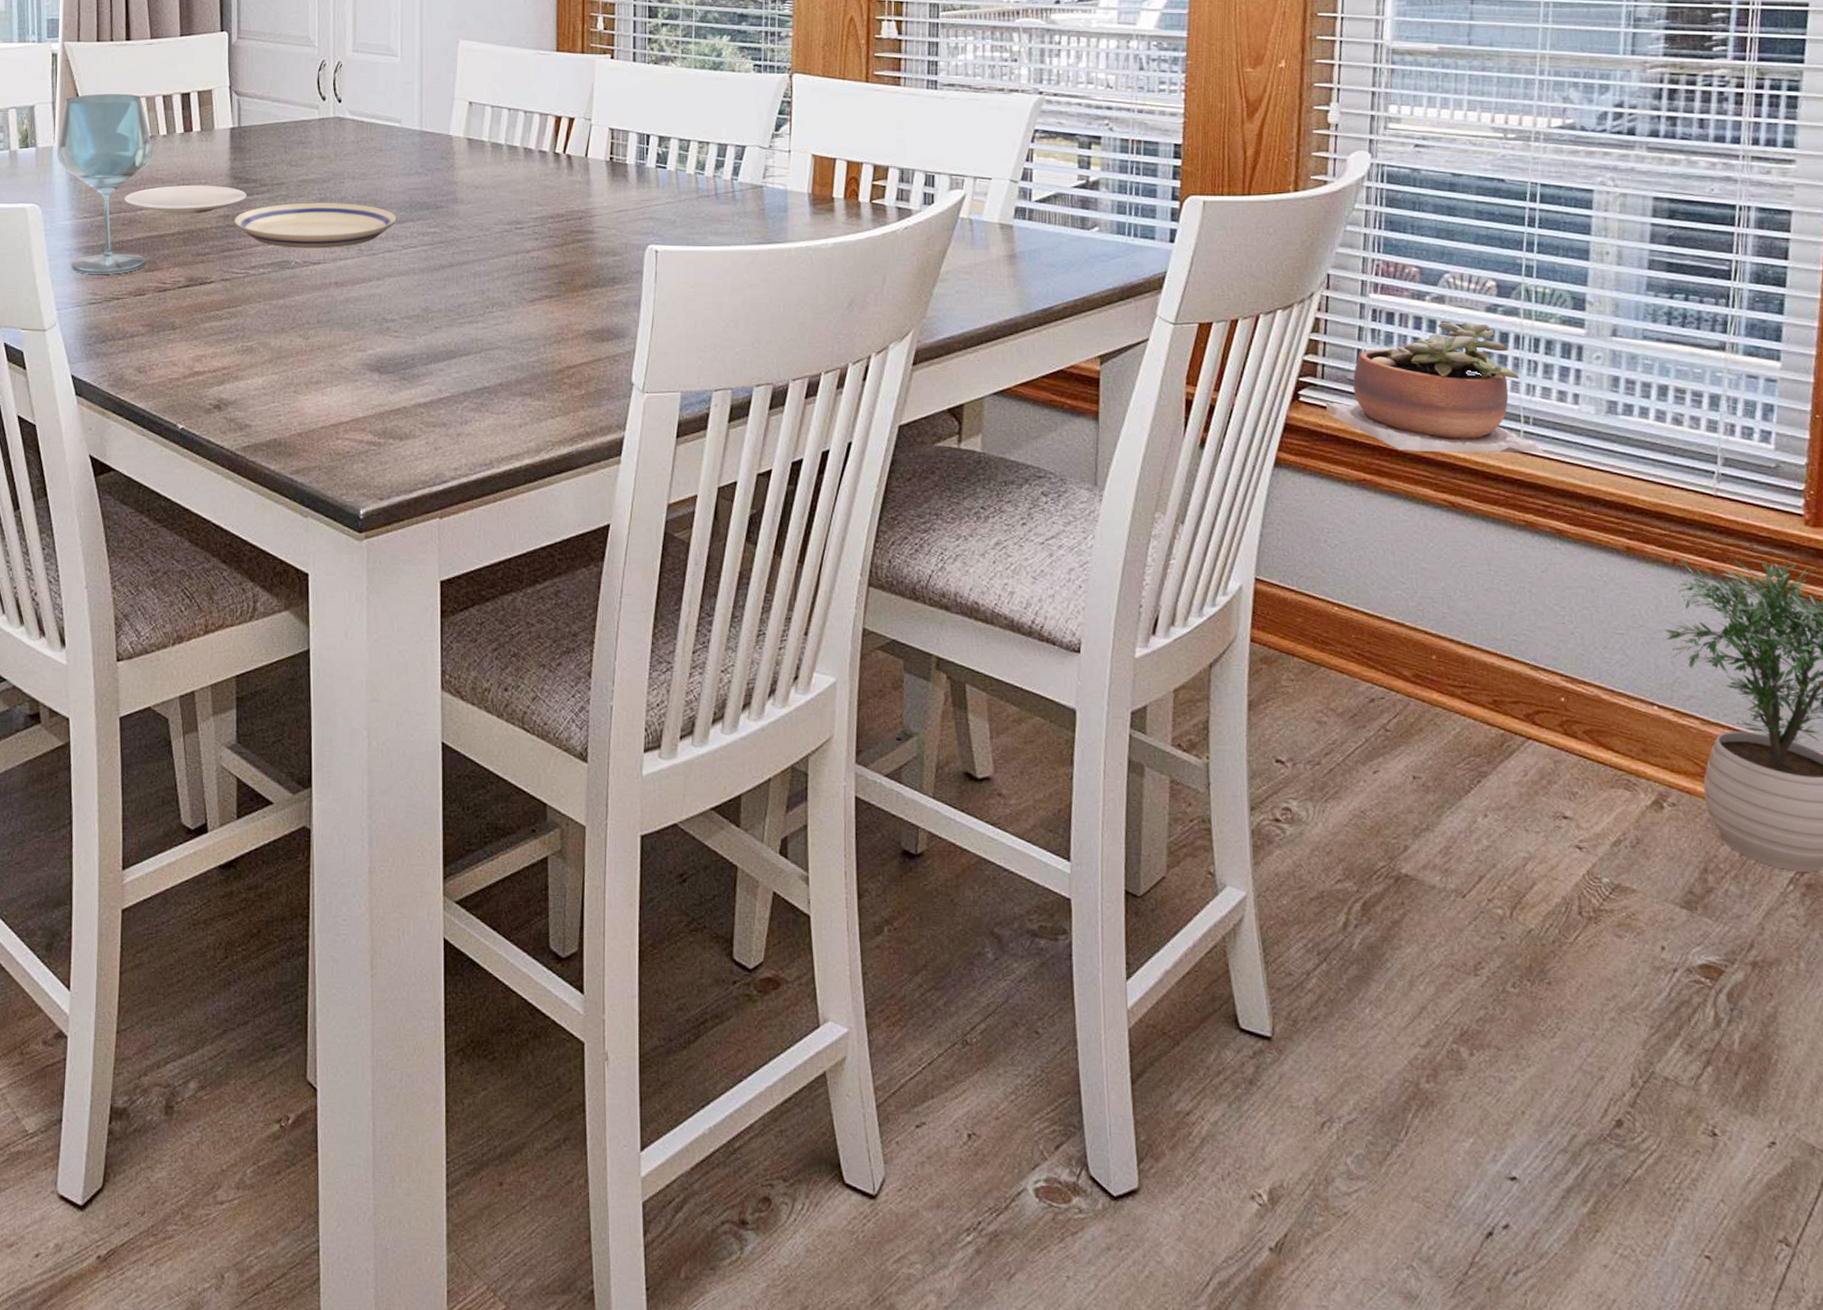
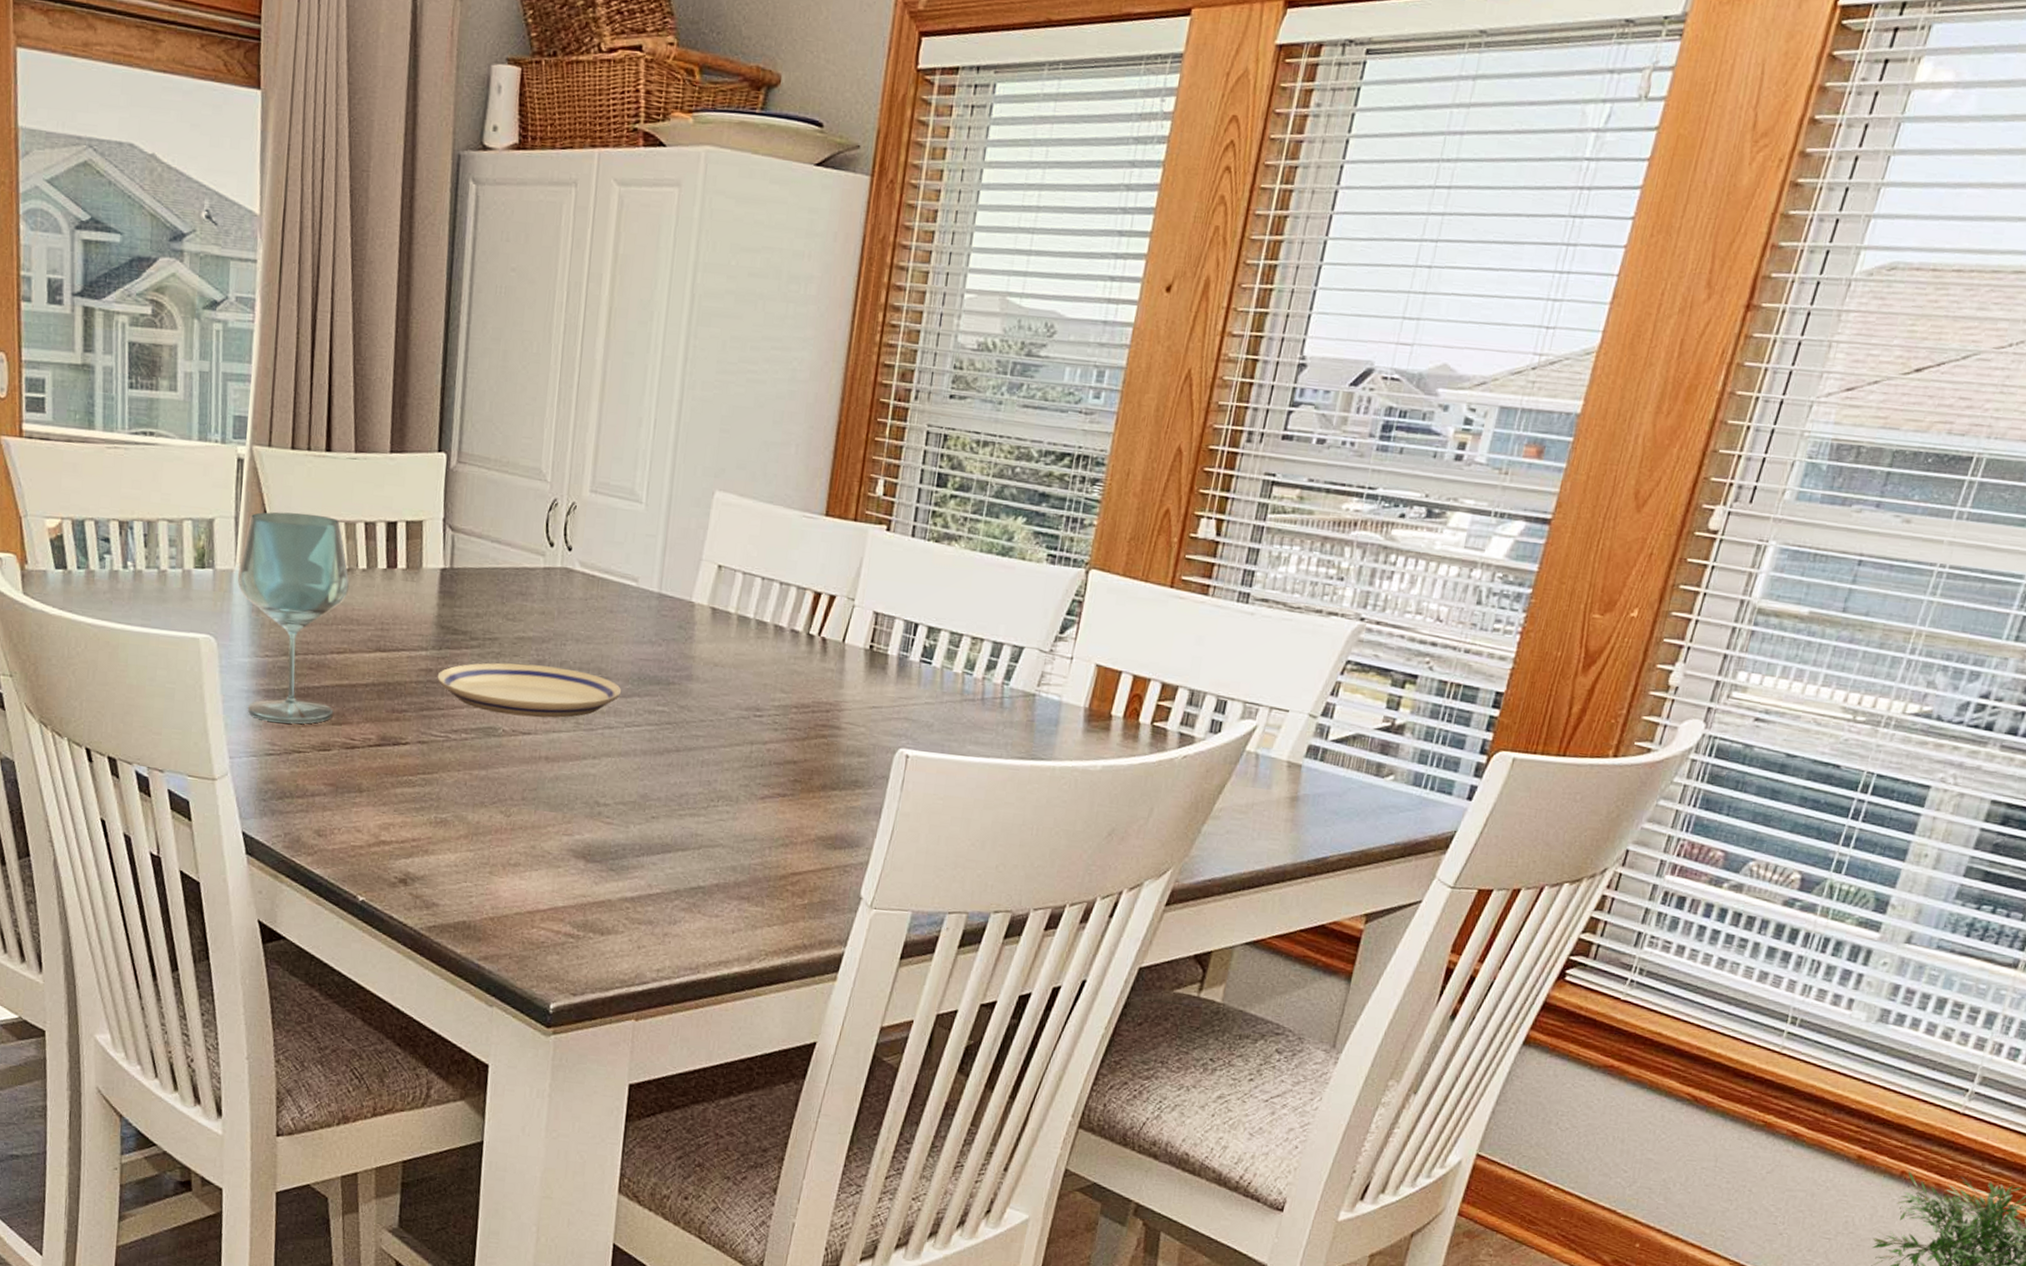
plate: present [125,184,247,214] -> none [313,629,454,665]
succulent plant: present [1325,322,1544,453] -> none [1590,912,1803,1056]

